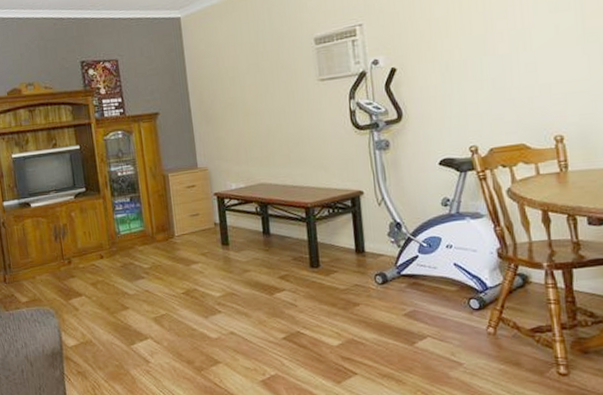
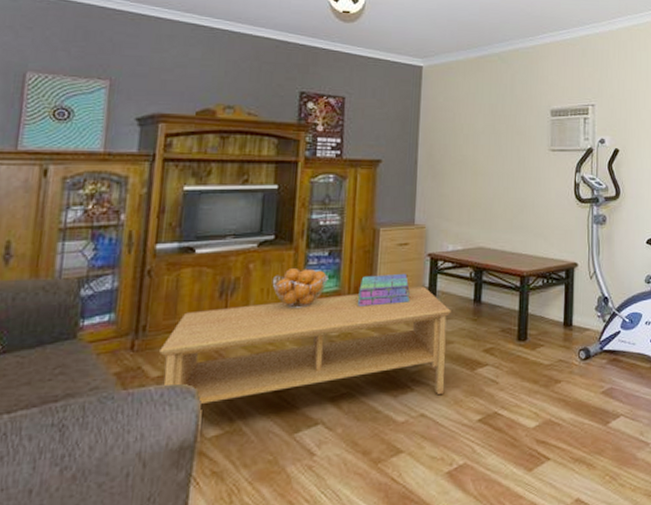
coffee table: none [23,223,249,323] -> present [159,286,451,405]
fruit basket: none [90,213,134,248] -> present [272,267,329,310]
stack of books: none [160,213,206,243] -> present [358,274,411,306]

